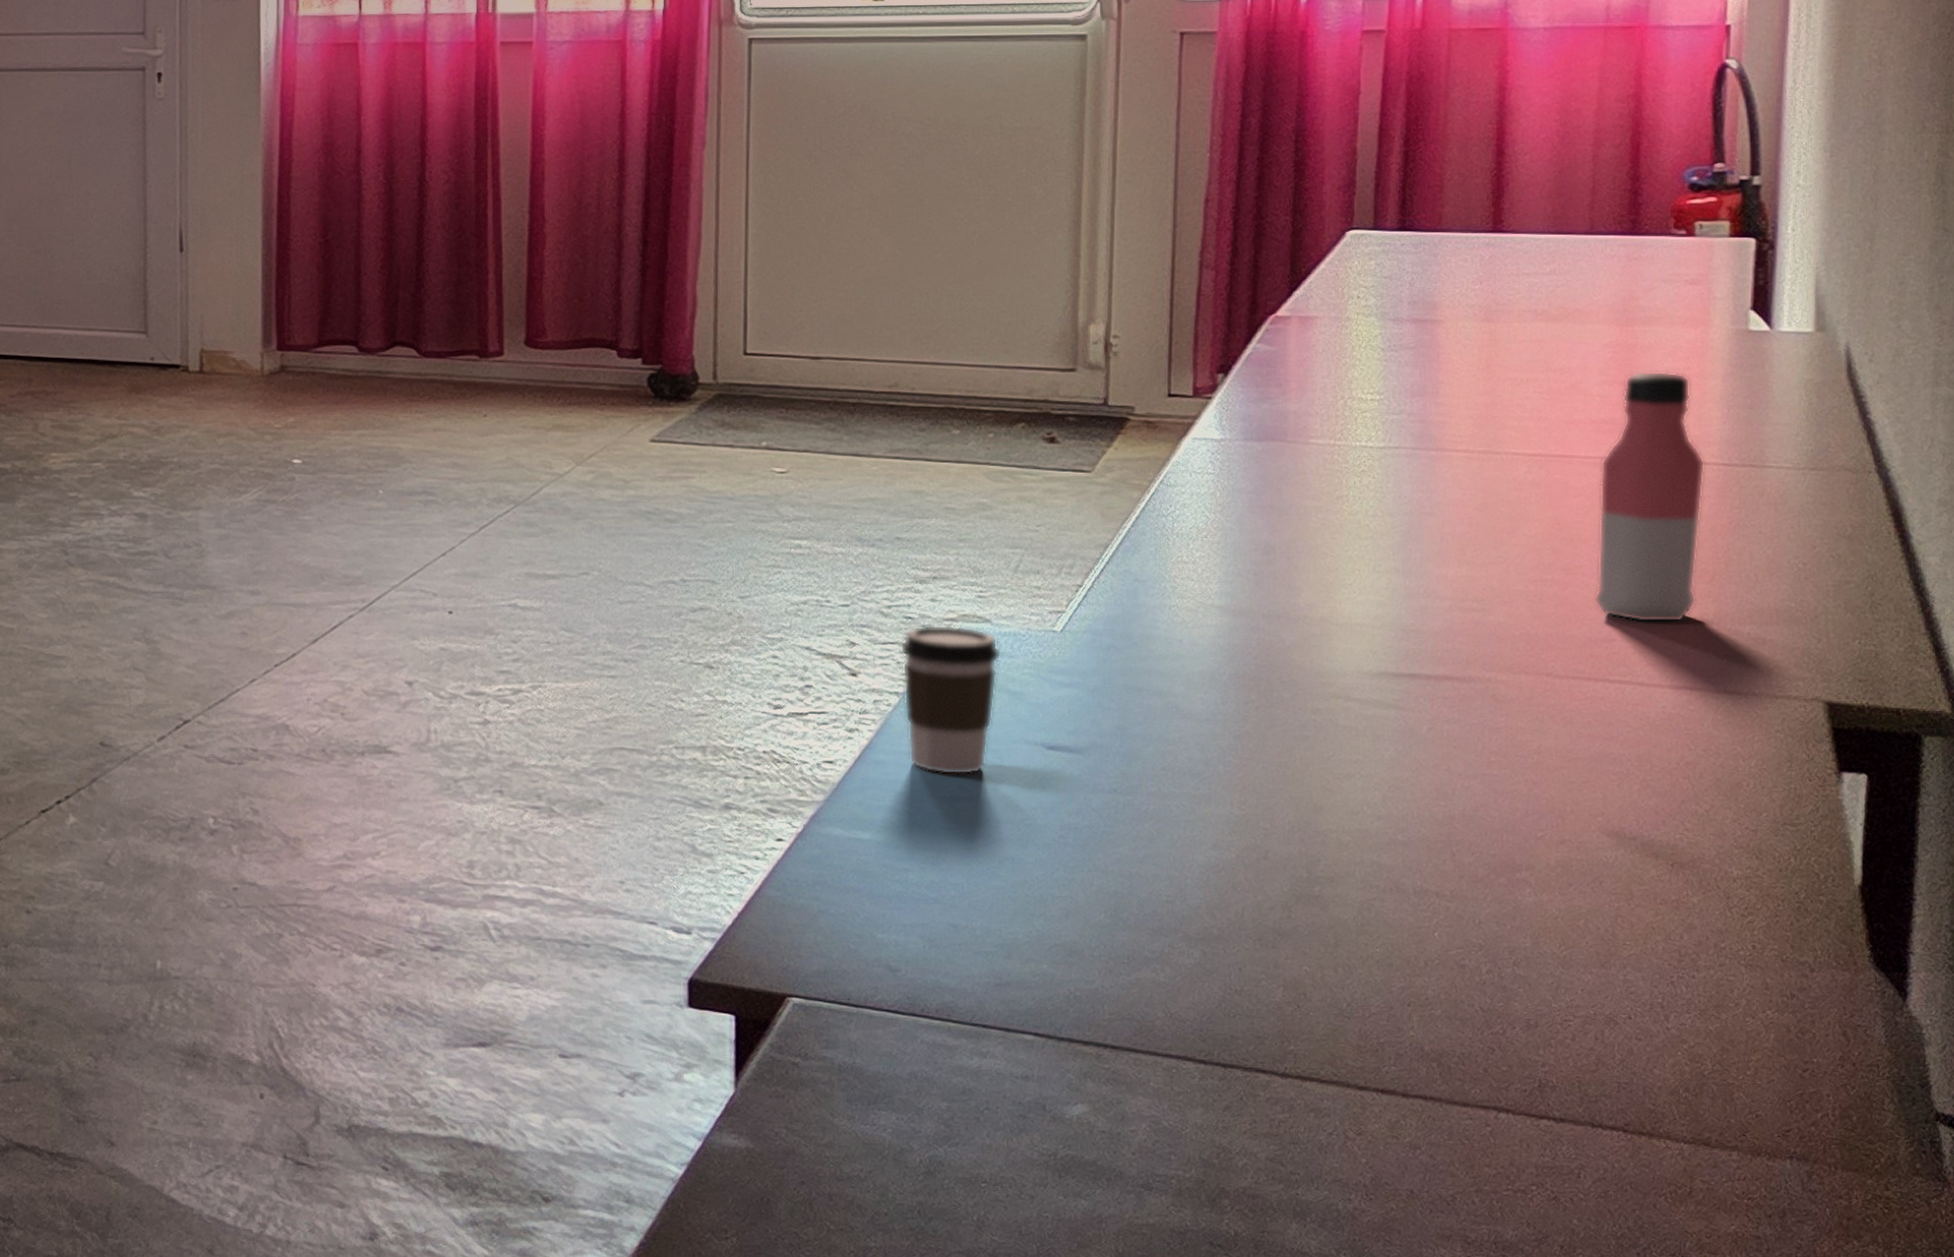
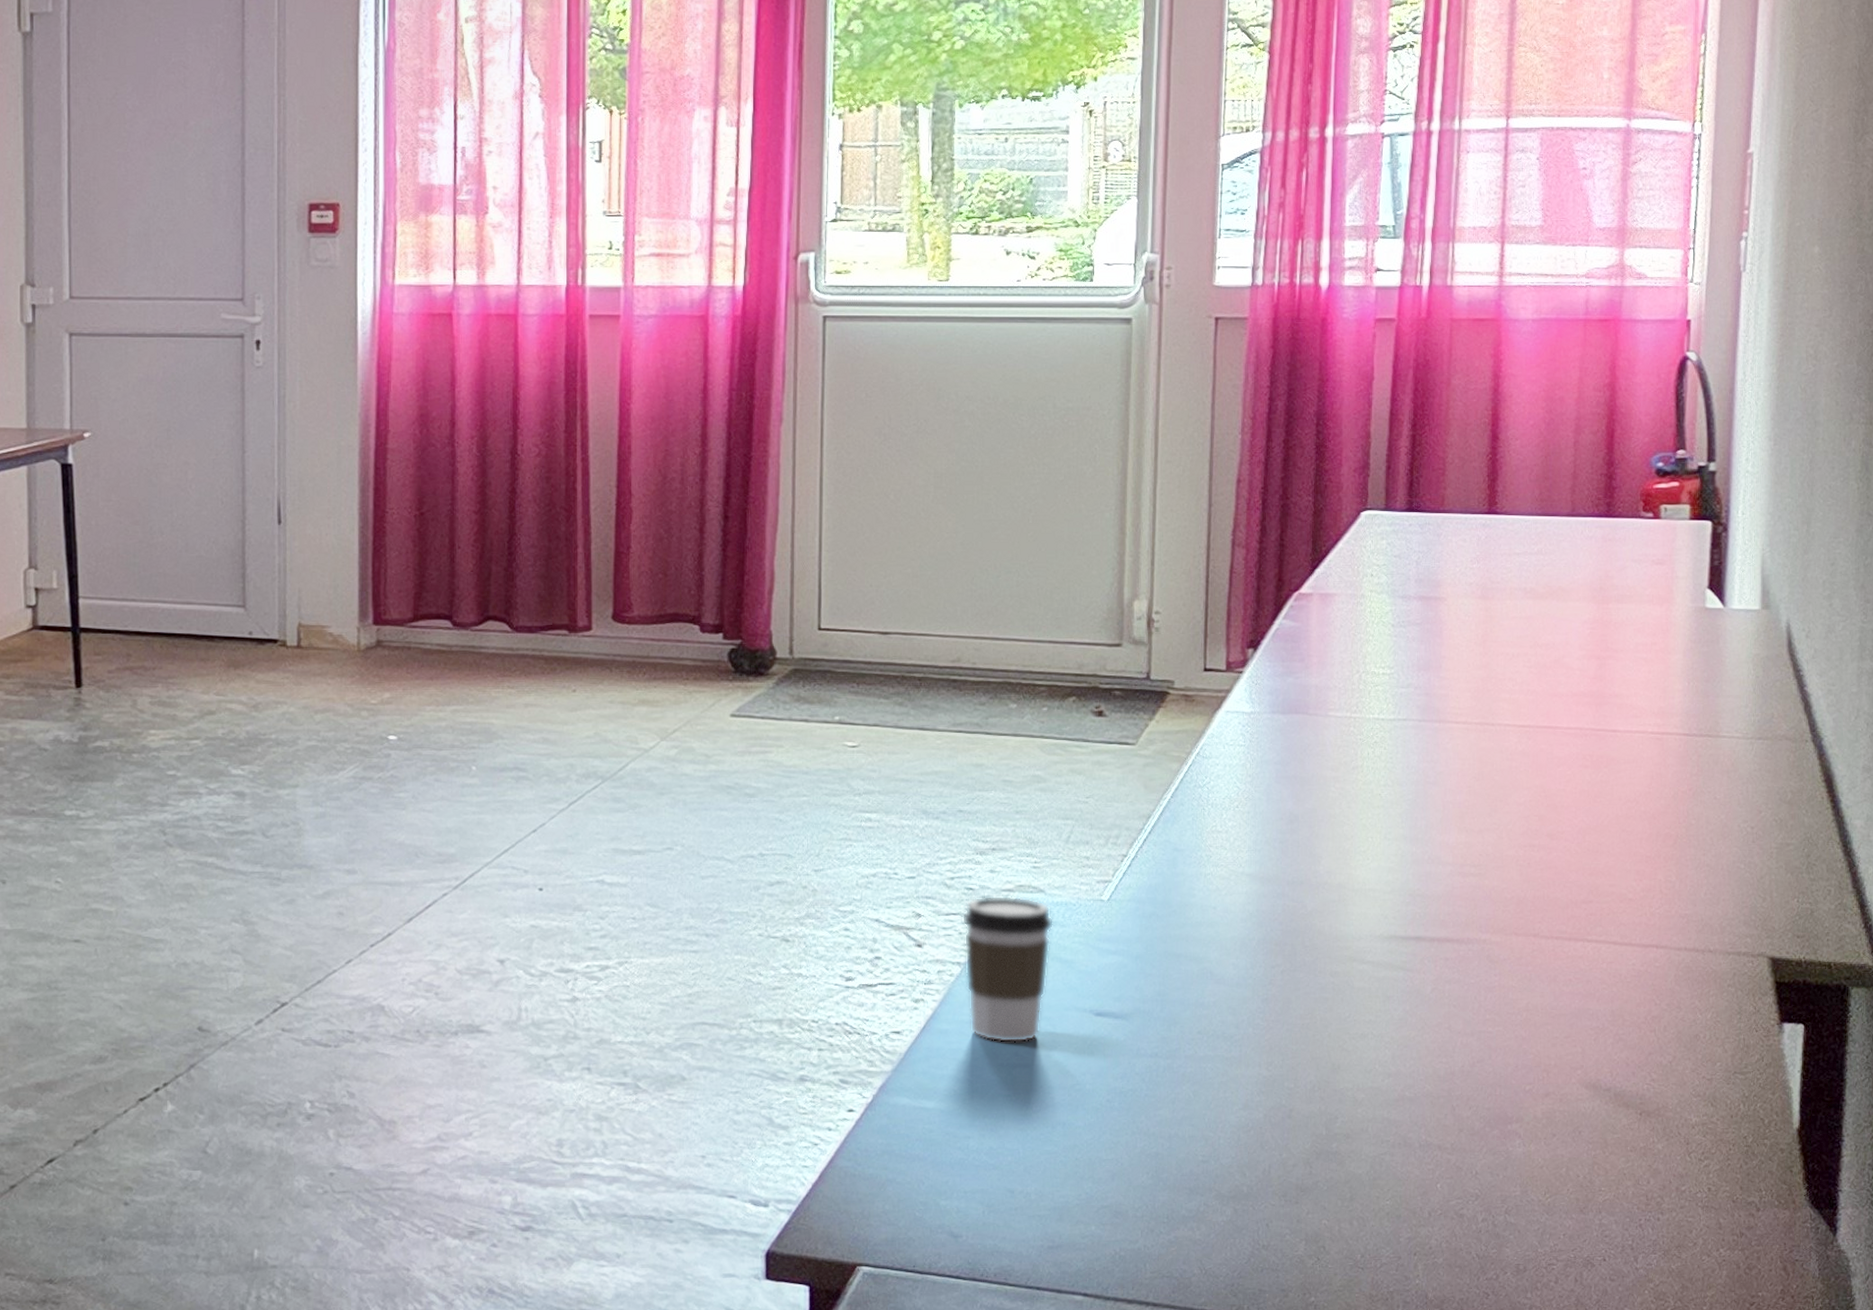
water bottle: present [1594,371,1706,623] -> none [1575,646,1669,885]

